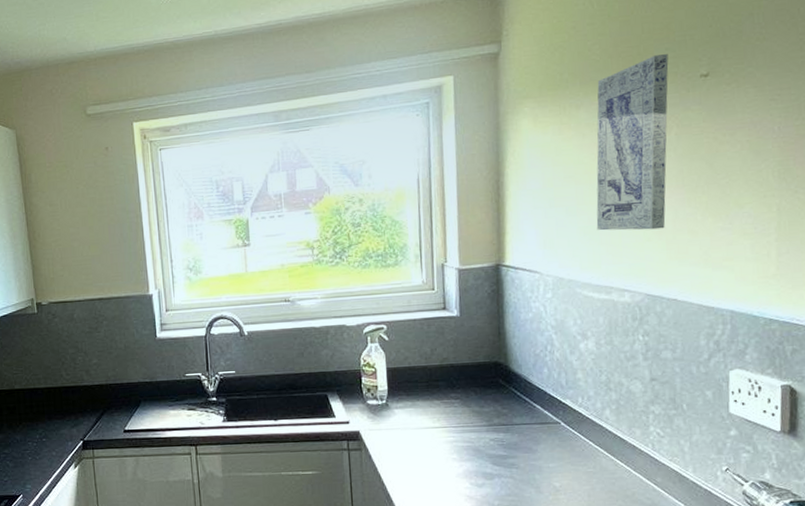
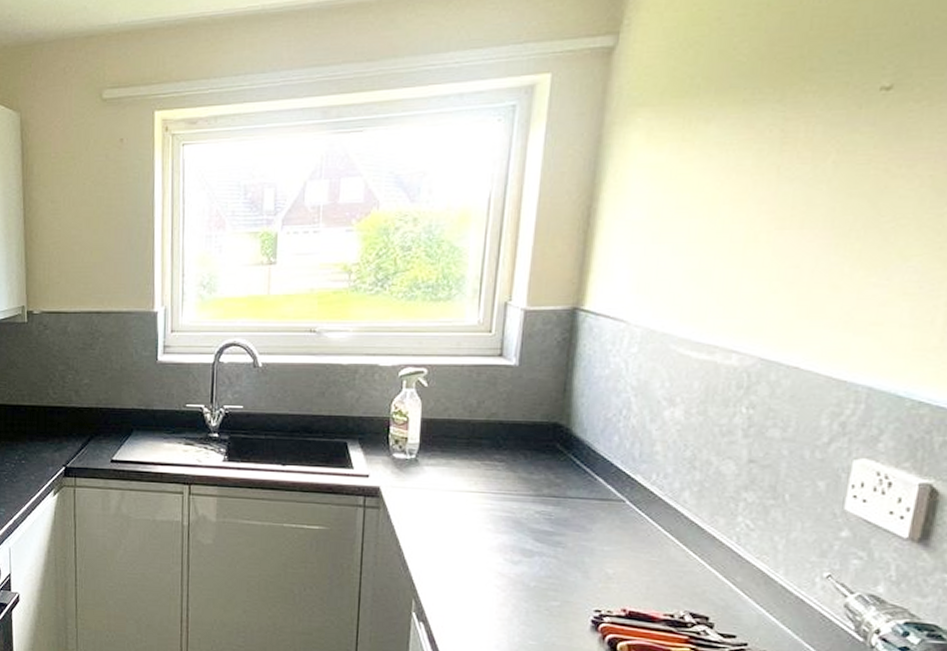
wall art: present [596,53,669,231] -> none [708,57,841,280]

